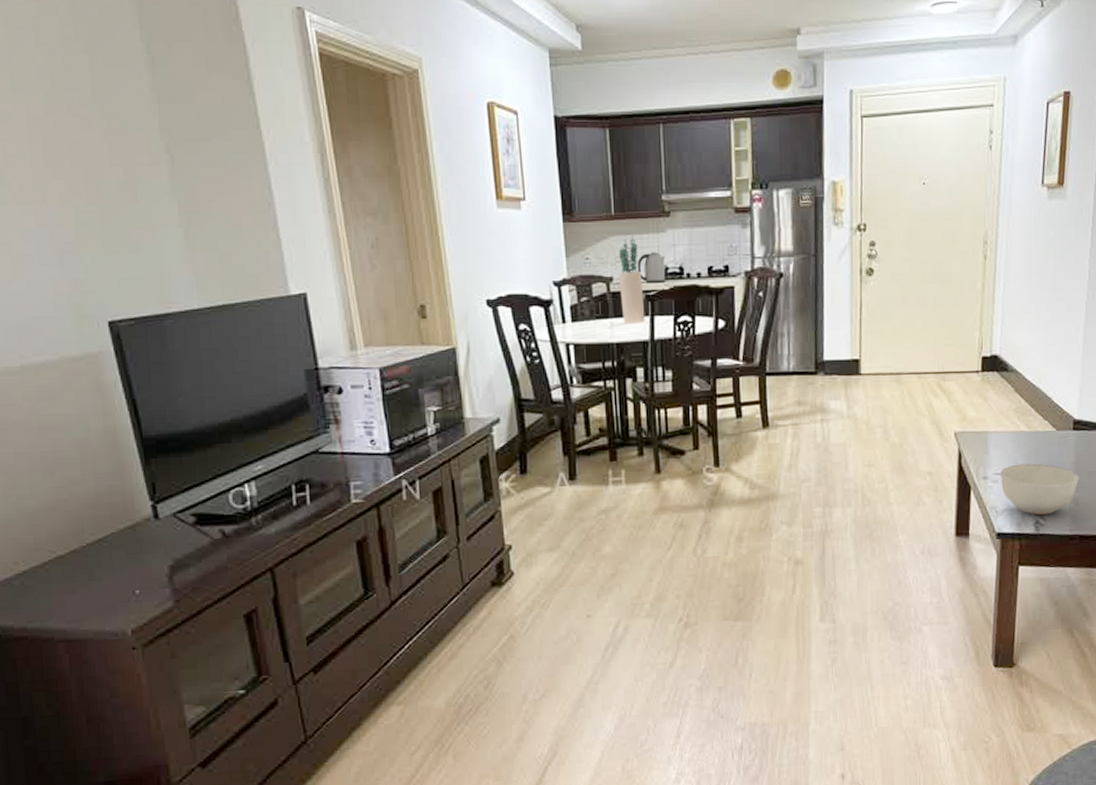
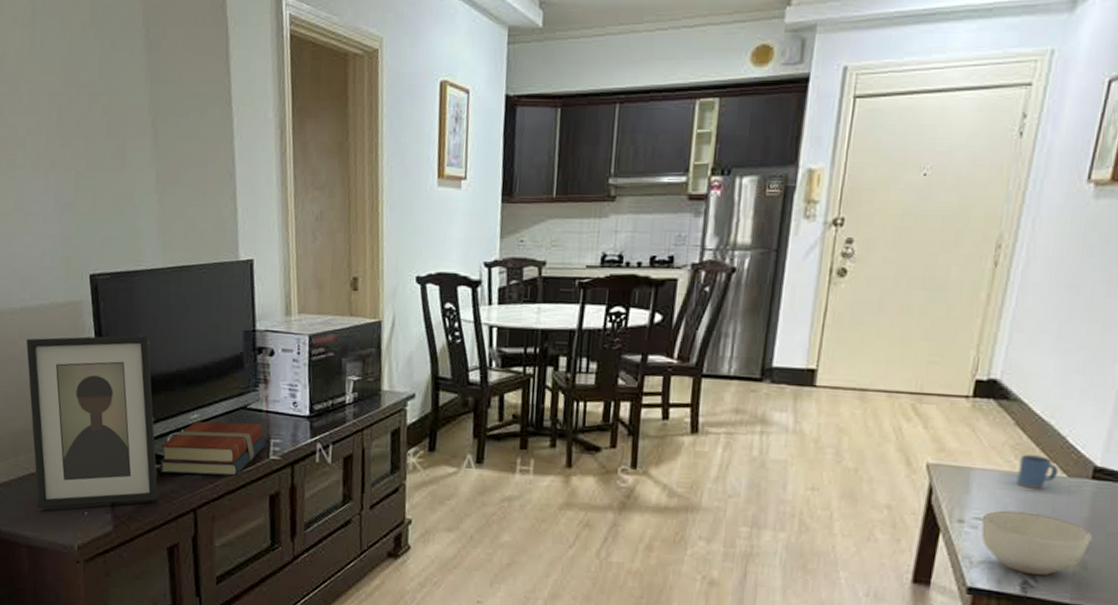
picture frame: none [32,383,226,594] -> present [26,334,158,508]
books: none [221,467,344,535] -> present [159,421,265,476]
vase: present [618,235,645,325] -> none [551,219,578,312]
kettle: present [637,251,666,284] -> none [573,237,605,272]
mug: none [1021,415,1049,444] -> present [1017,455,1058,489]

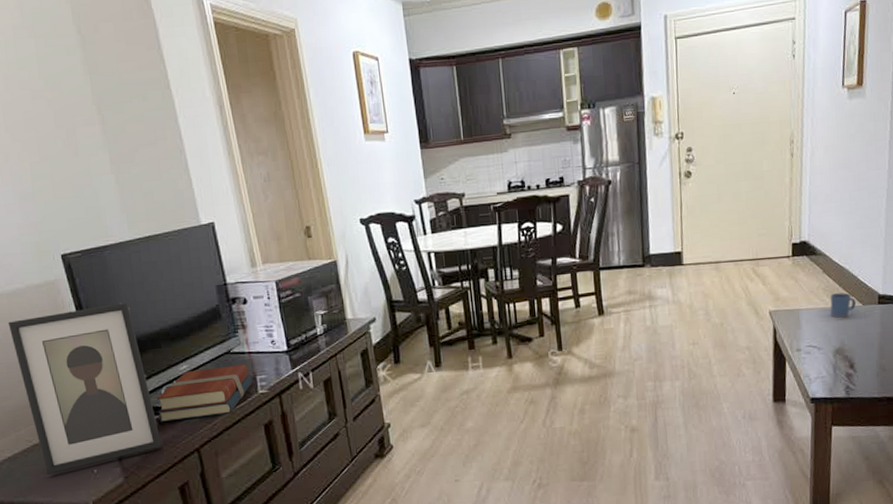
bowl: present [981,510,1093,576] -> none [813,335,886,381]

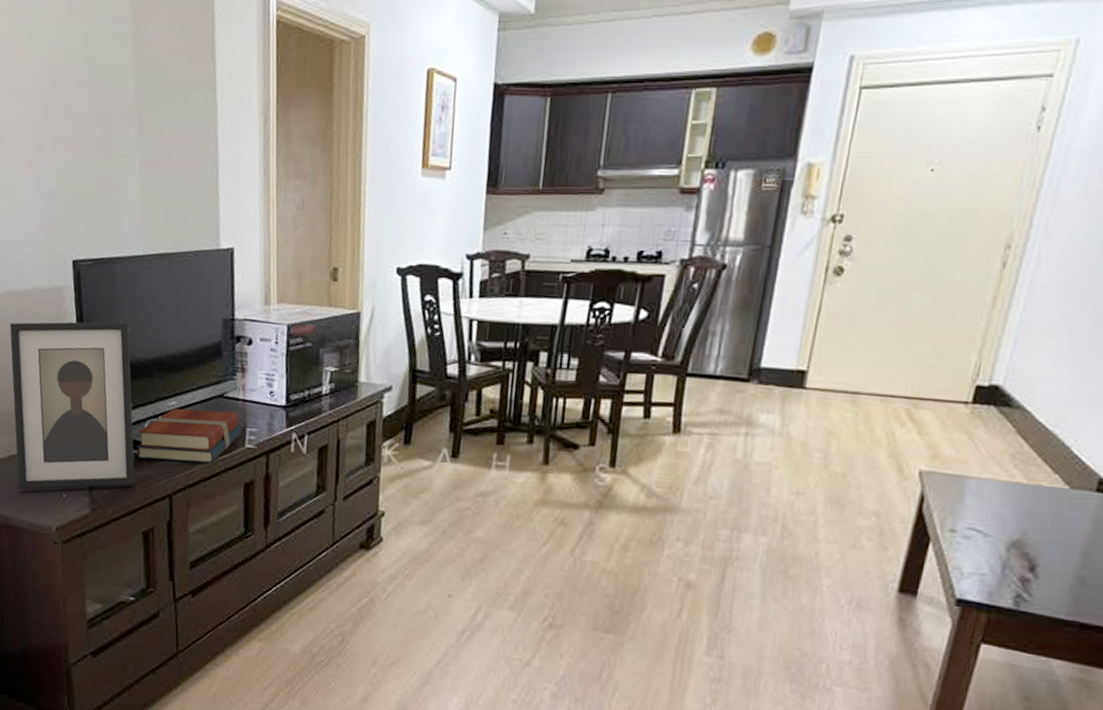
mug: present [830,293,856,318] -> none [1015,464,1060,501]

